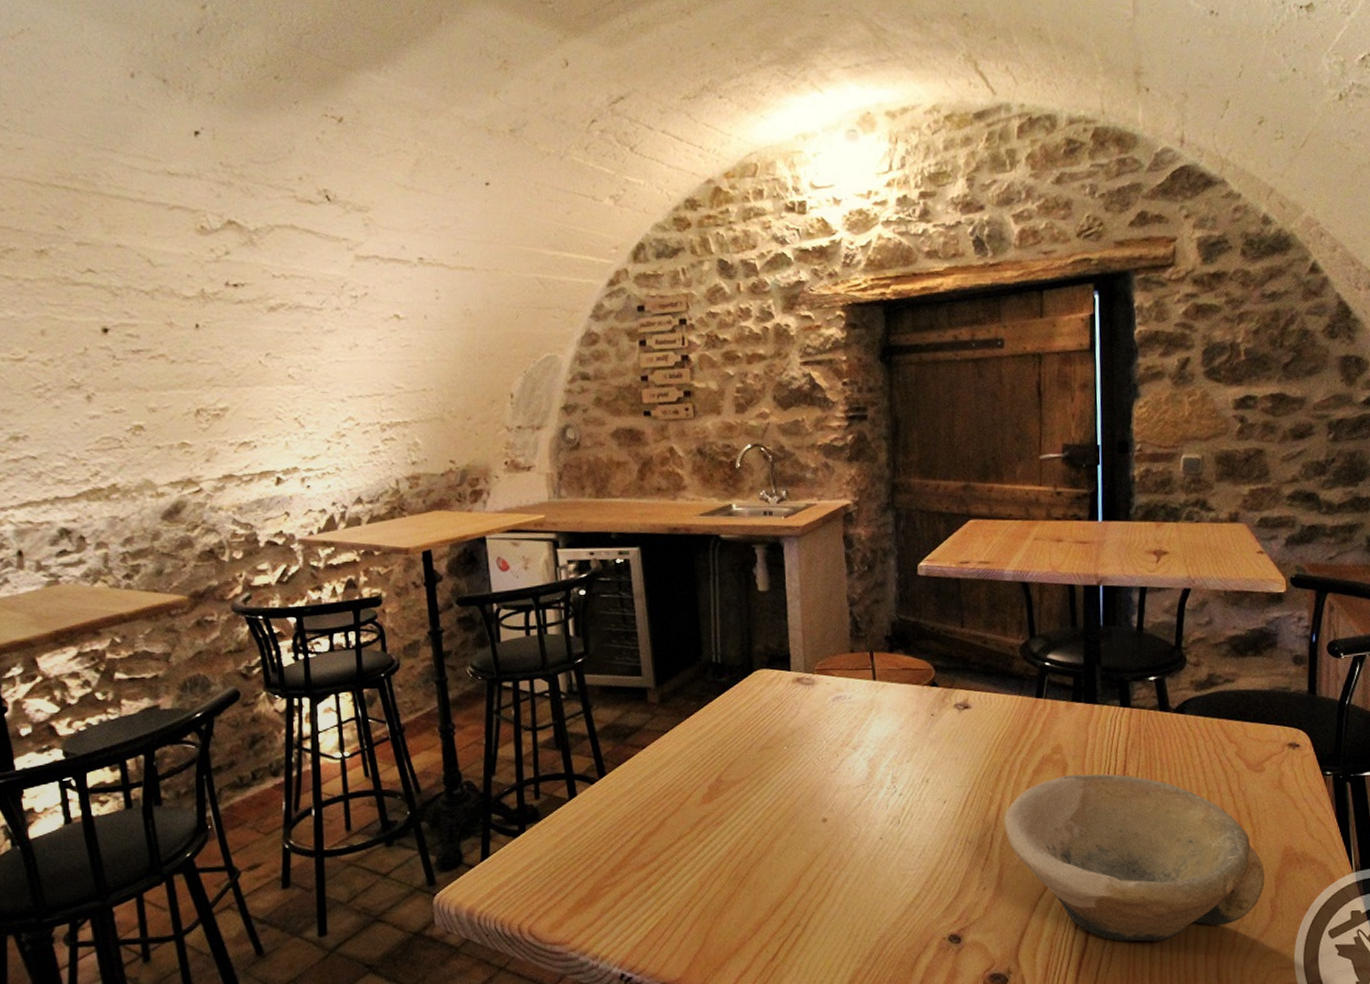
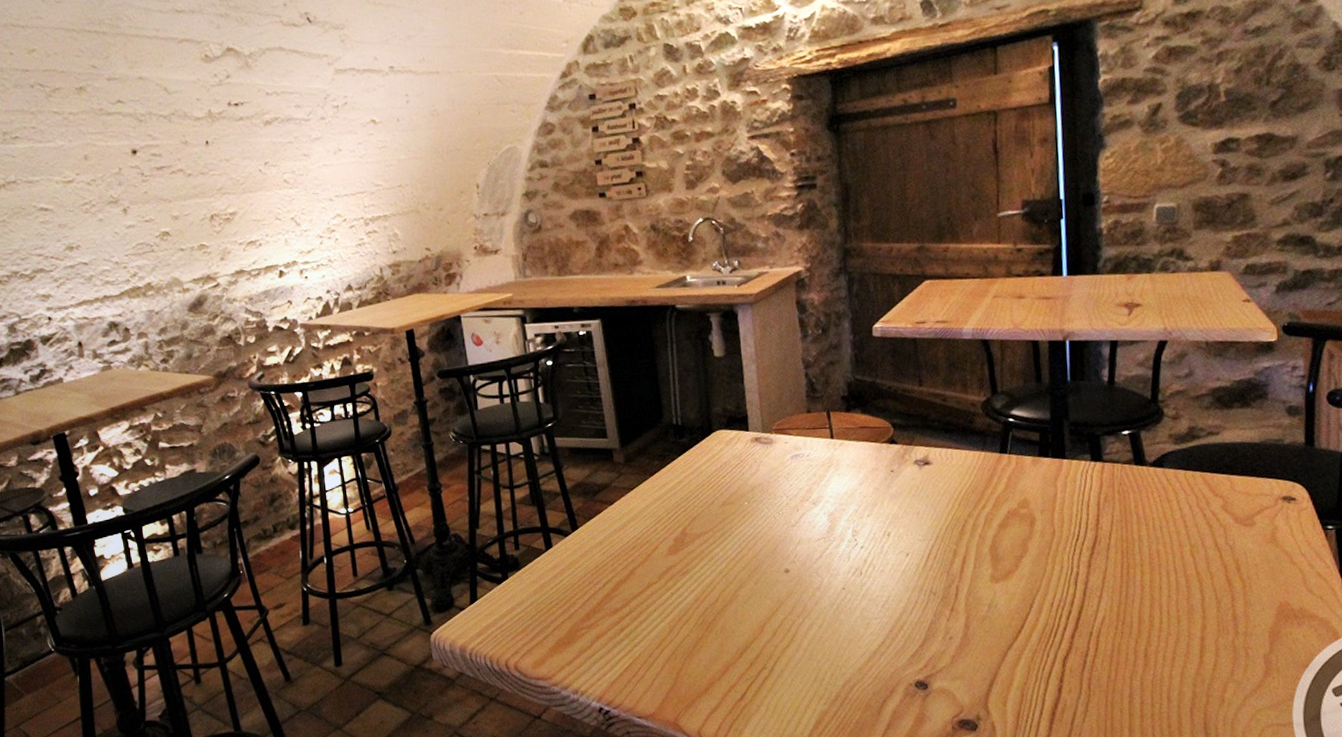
bowl: present [1003,774,1265,942] -> none [969,528,1258,694]

